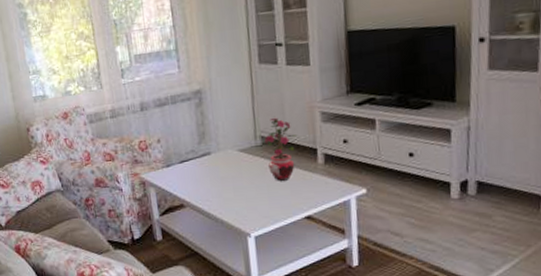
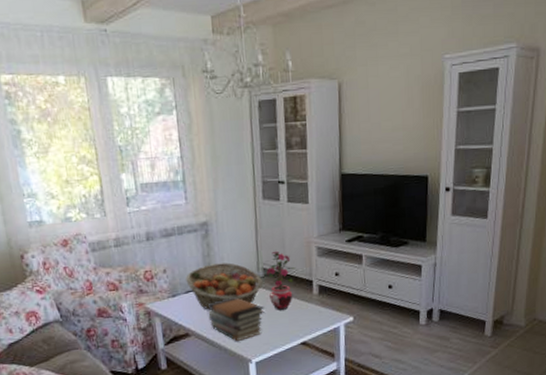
fruit basket: none [180,131,262,181] -> present [186,262,263,310]
book stack: none [203,166,263,213] -> present [208,296,265,341]

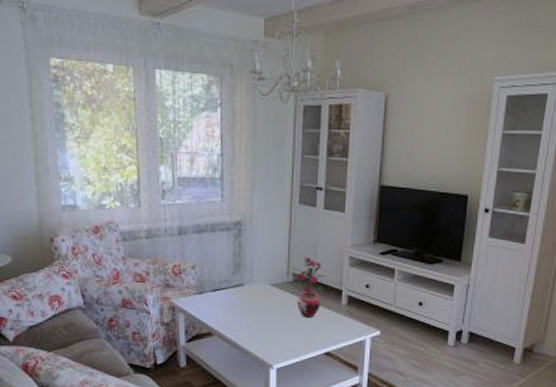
fruit basket: present [186,262,263,310] -> none [214,264,292,311]
book stack: present [208,296,265,341] -> none [233,299,291,345]

